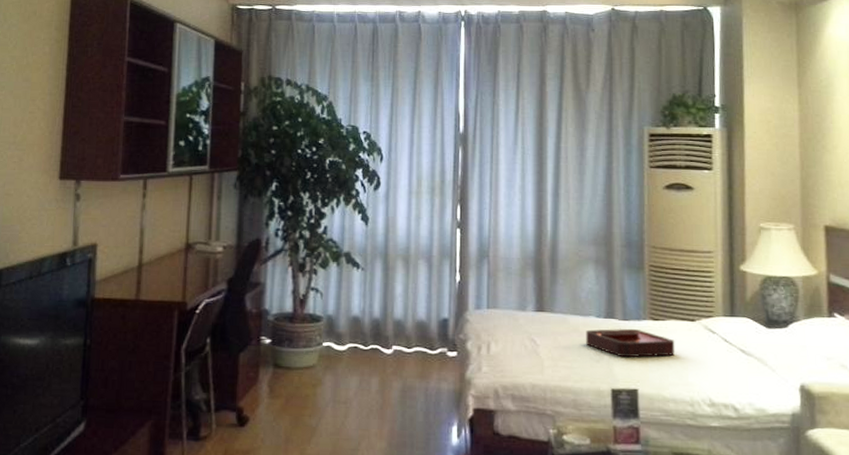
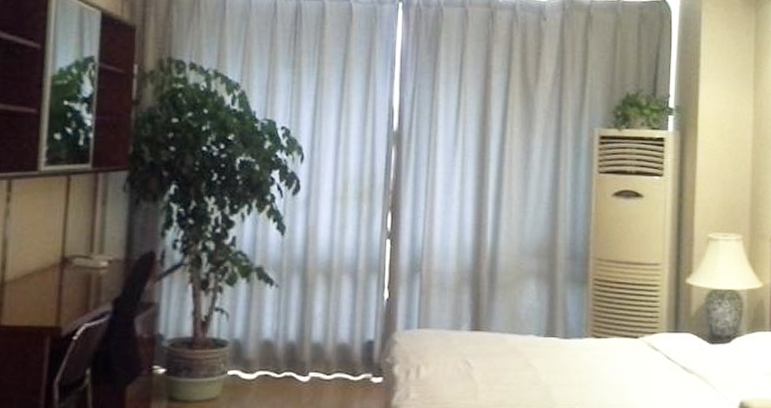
decorative tray: present [586,328,675,358] -> none [524,347,617,379]

